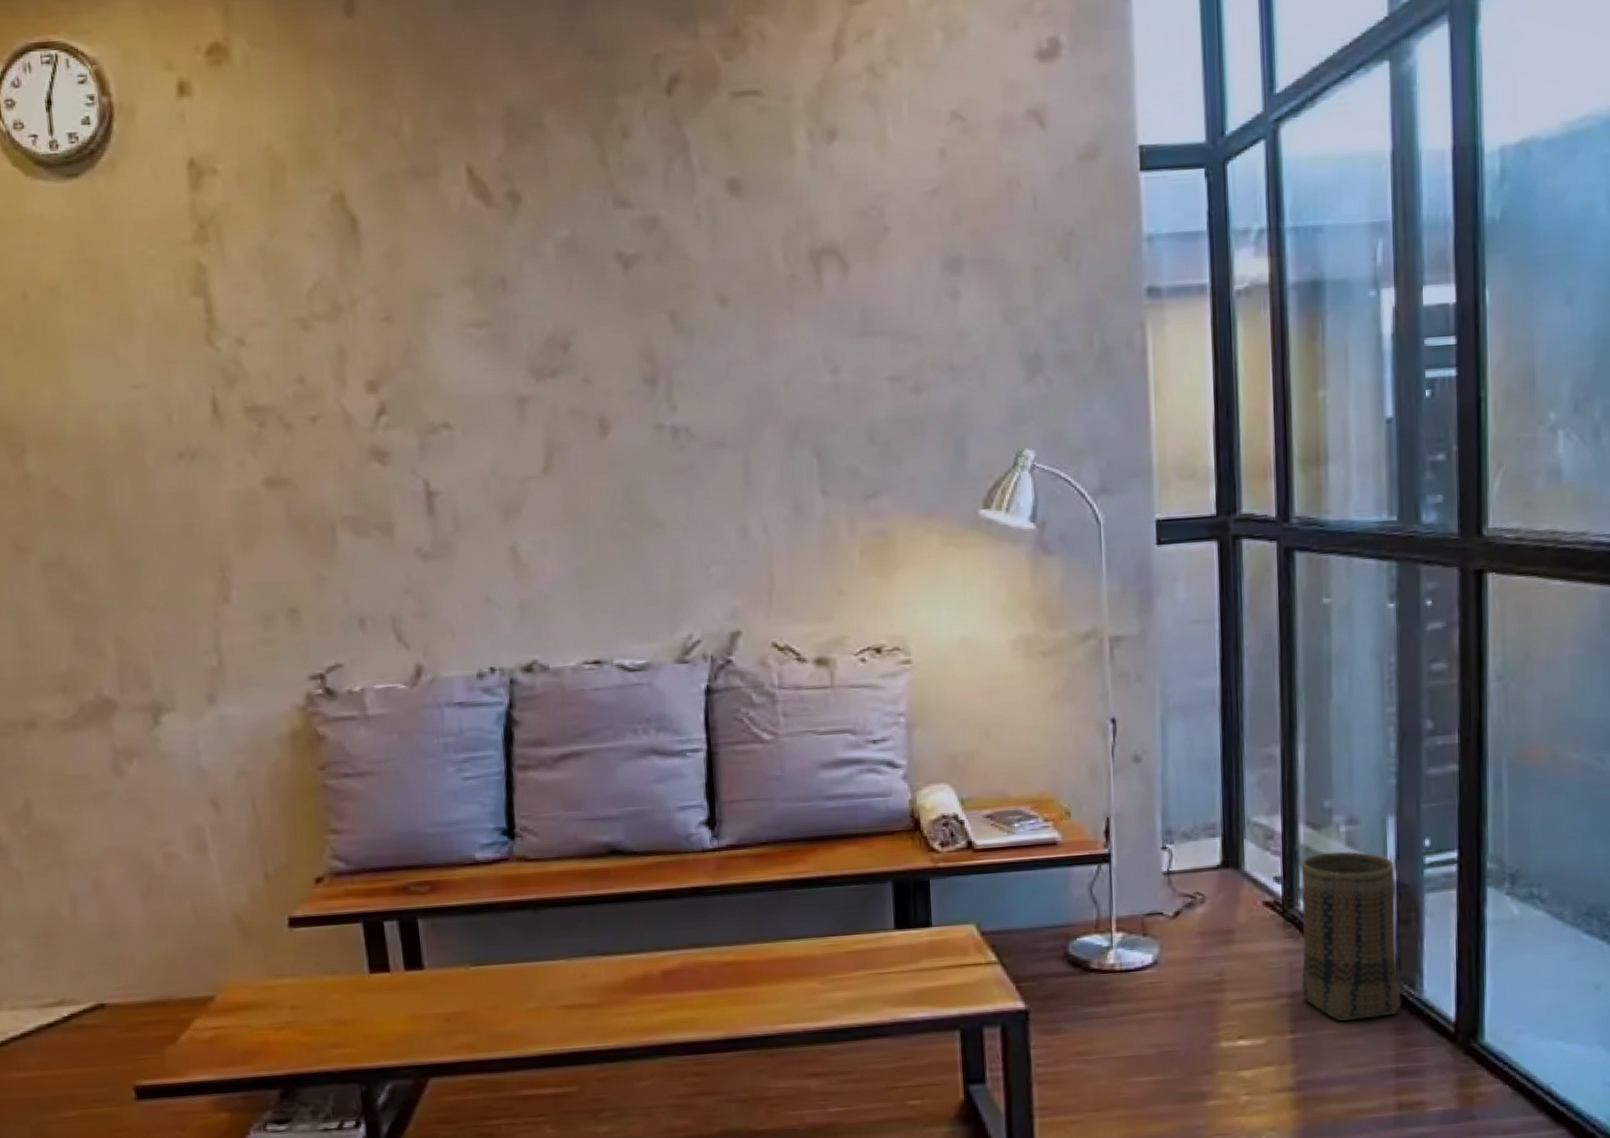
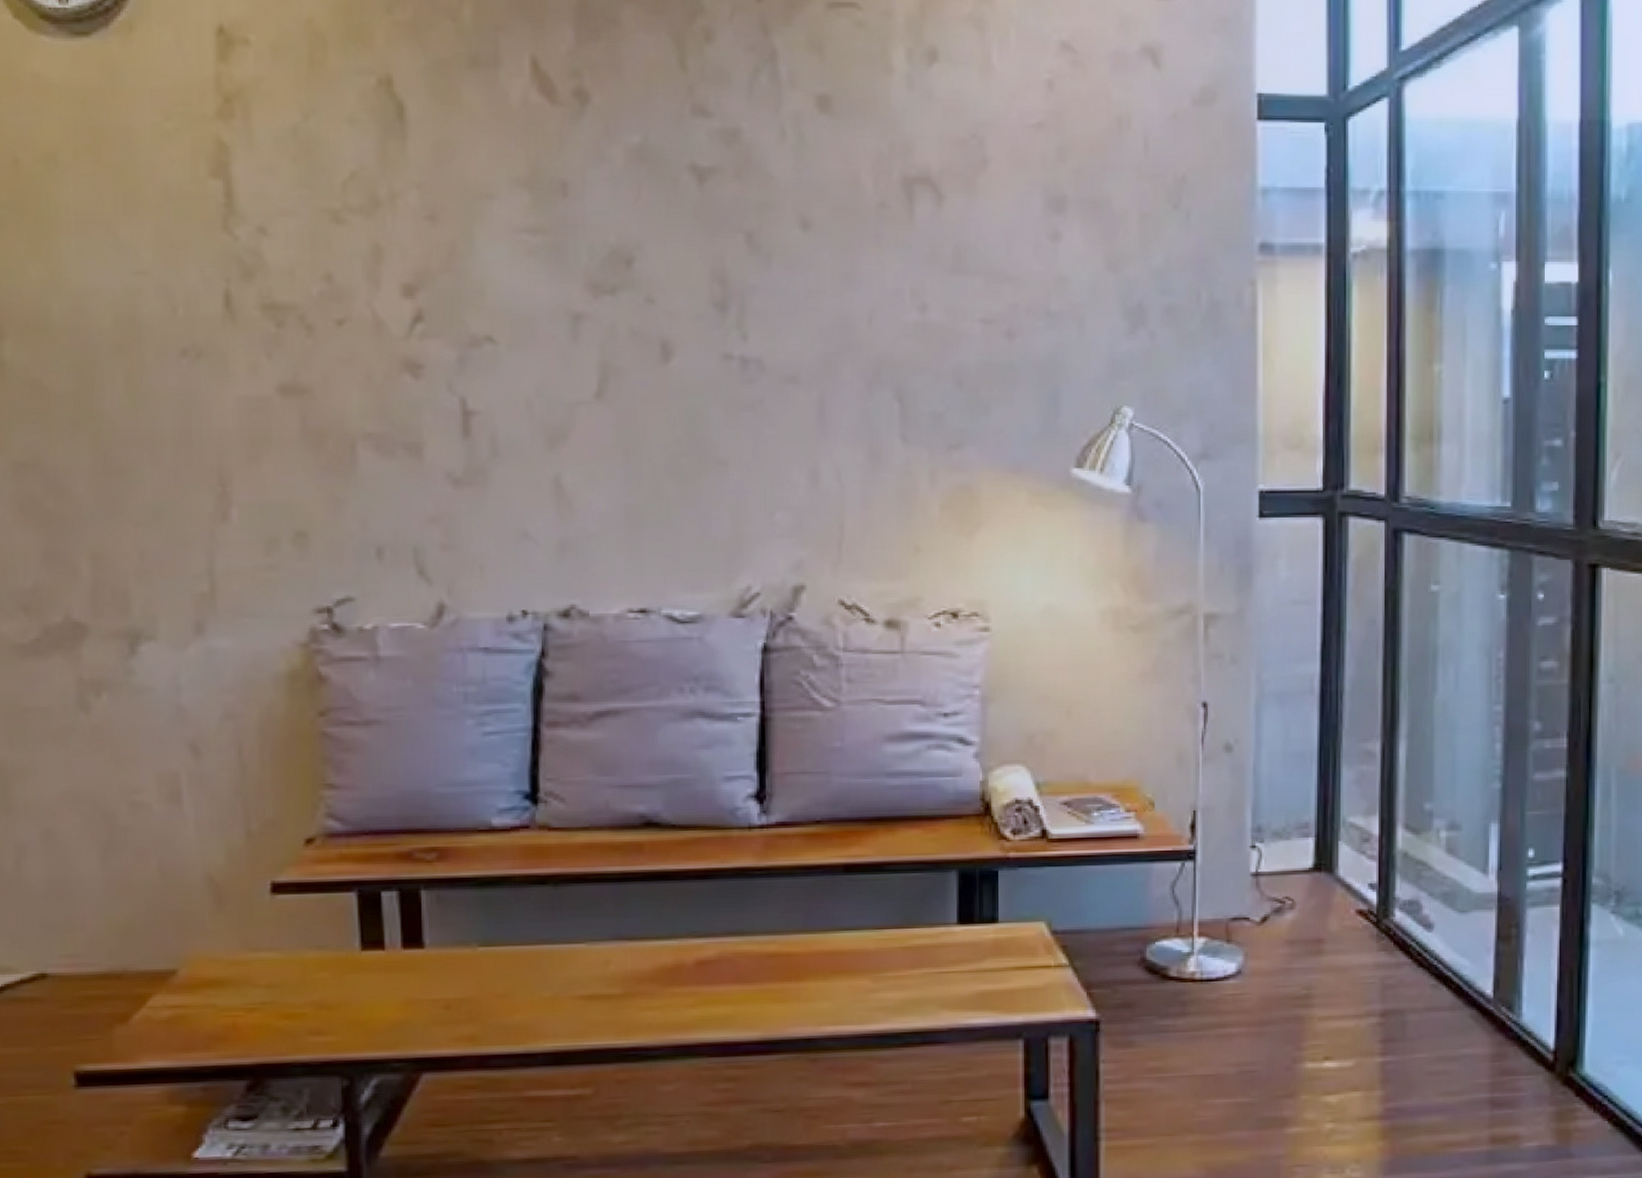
basket: present [1301,851,1401,1021] -> none [1393,859,1498,1045]

